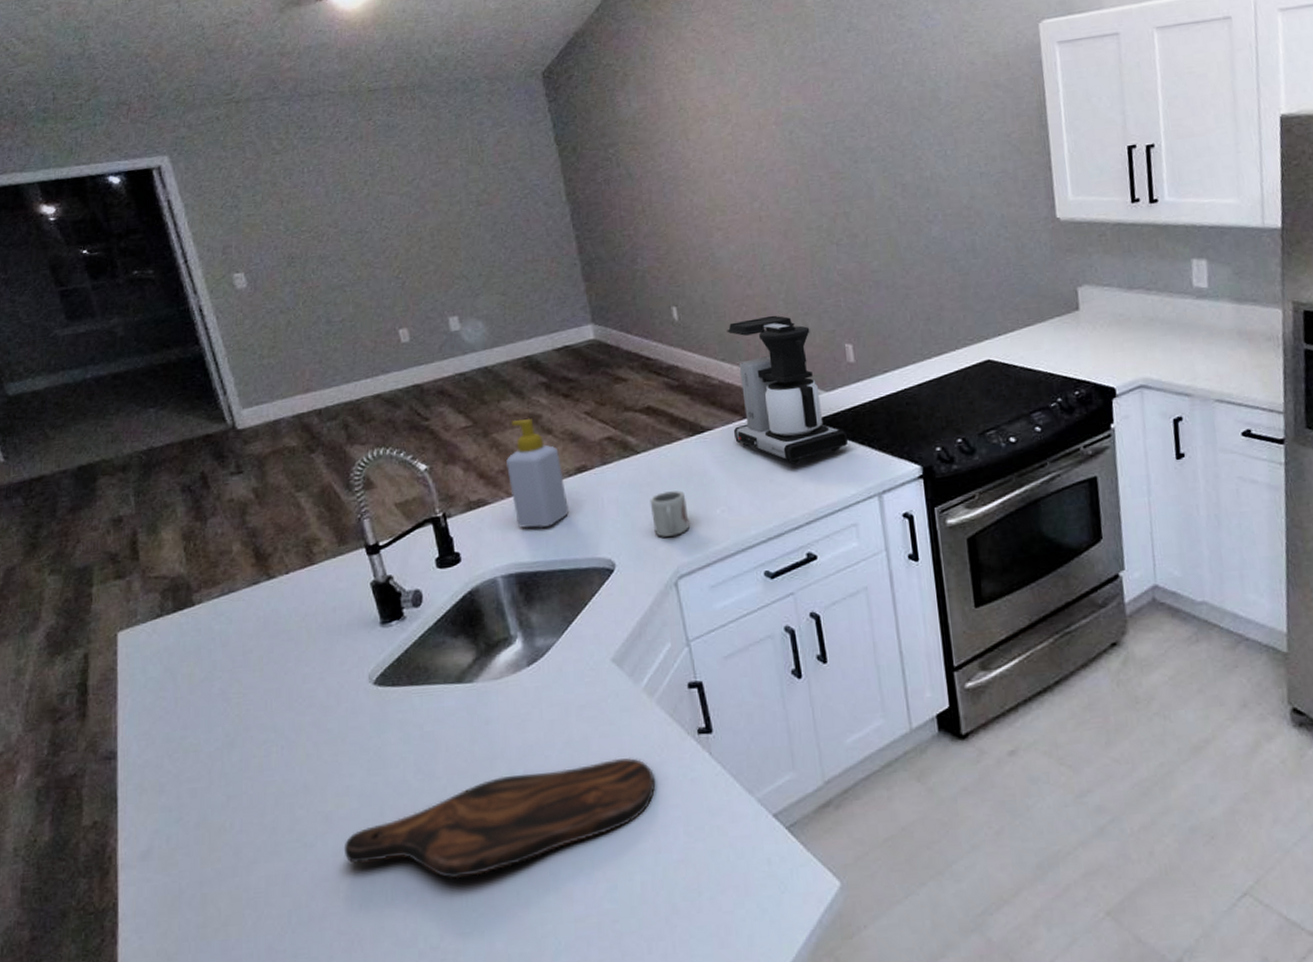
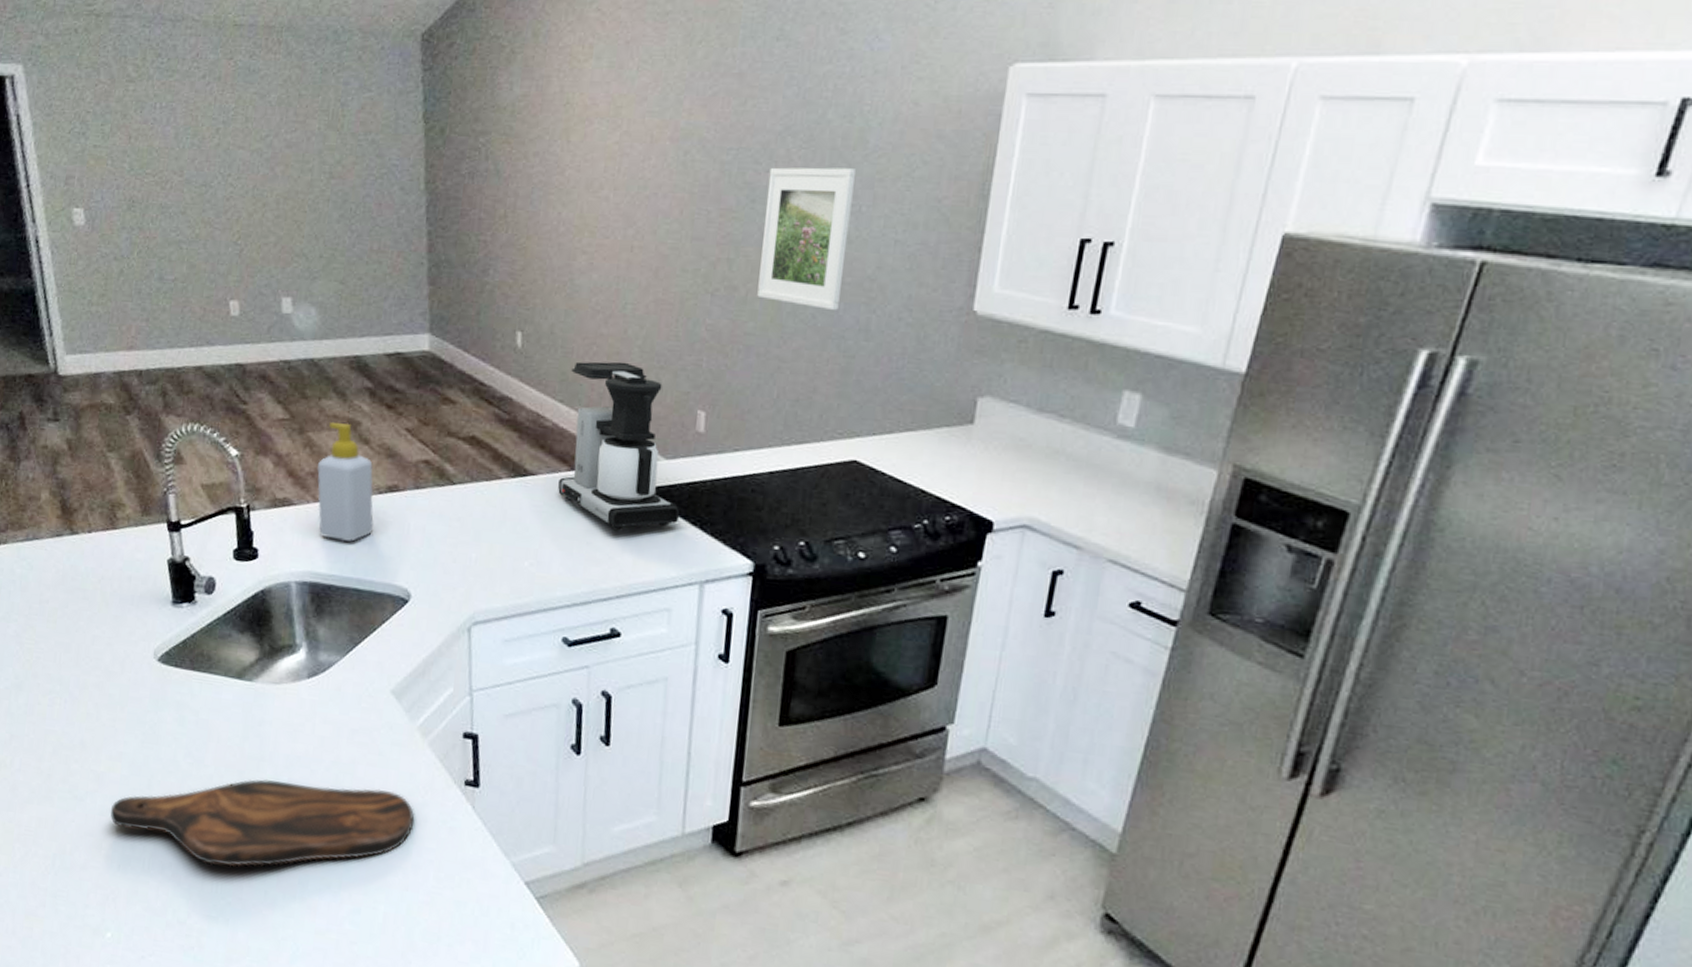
cup: present [650,490,689,537] -> none [456,530,495,581]
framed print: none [864,122,946,240] -> present [757,167,857,311]

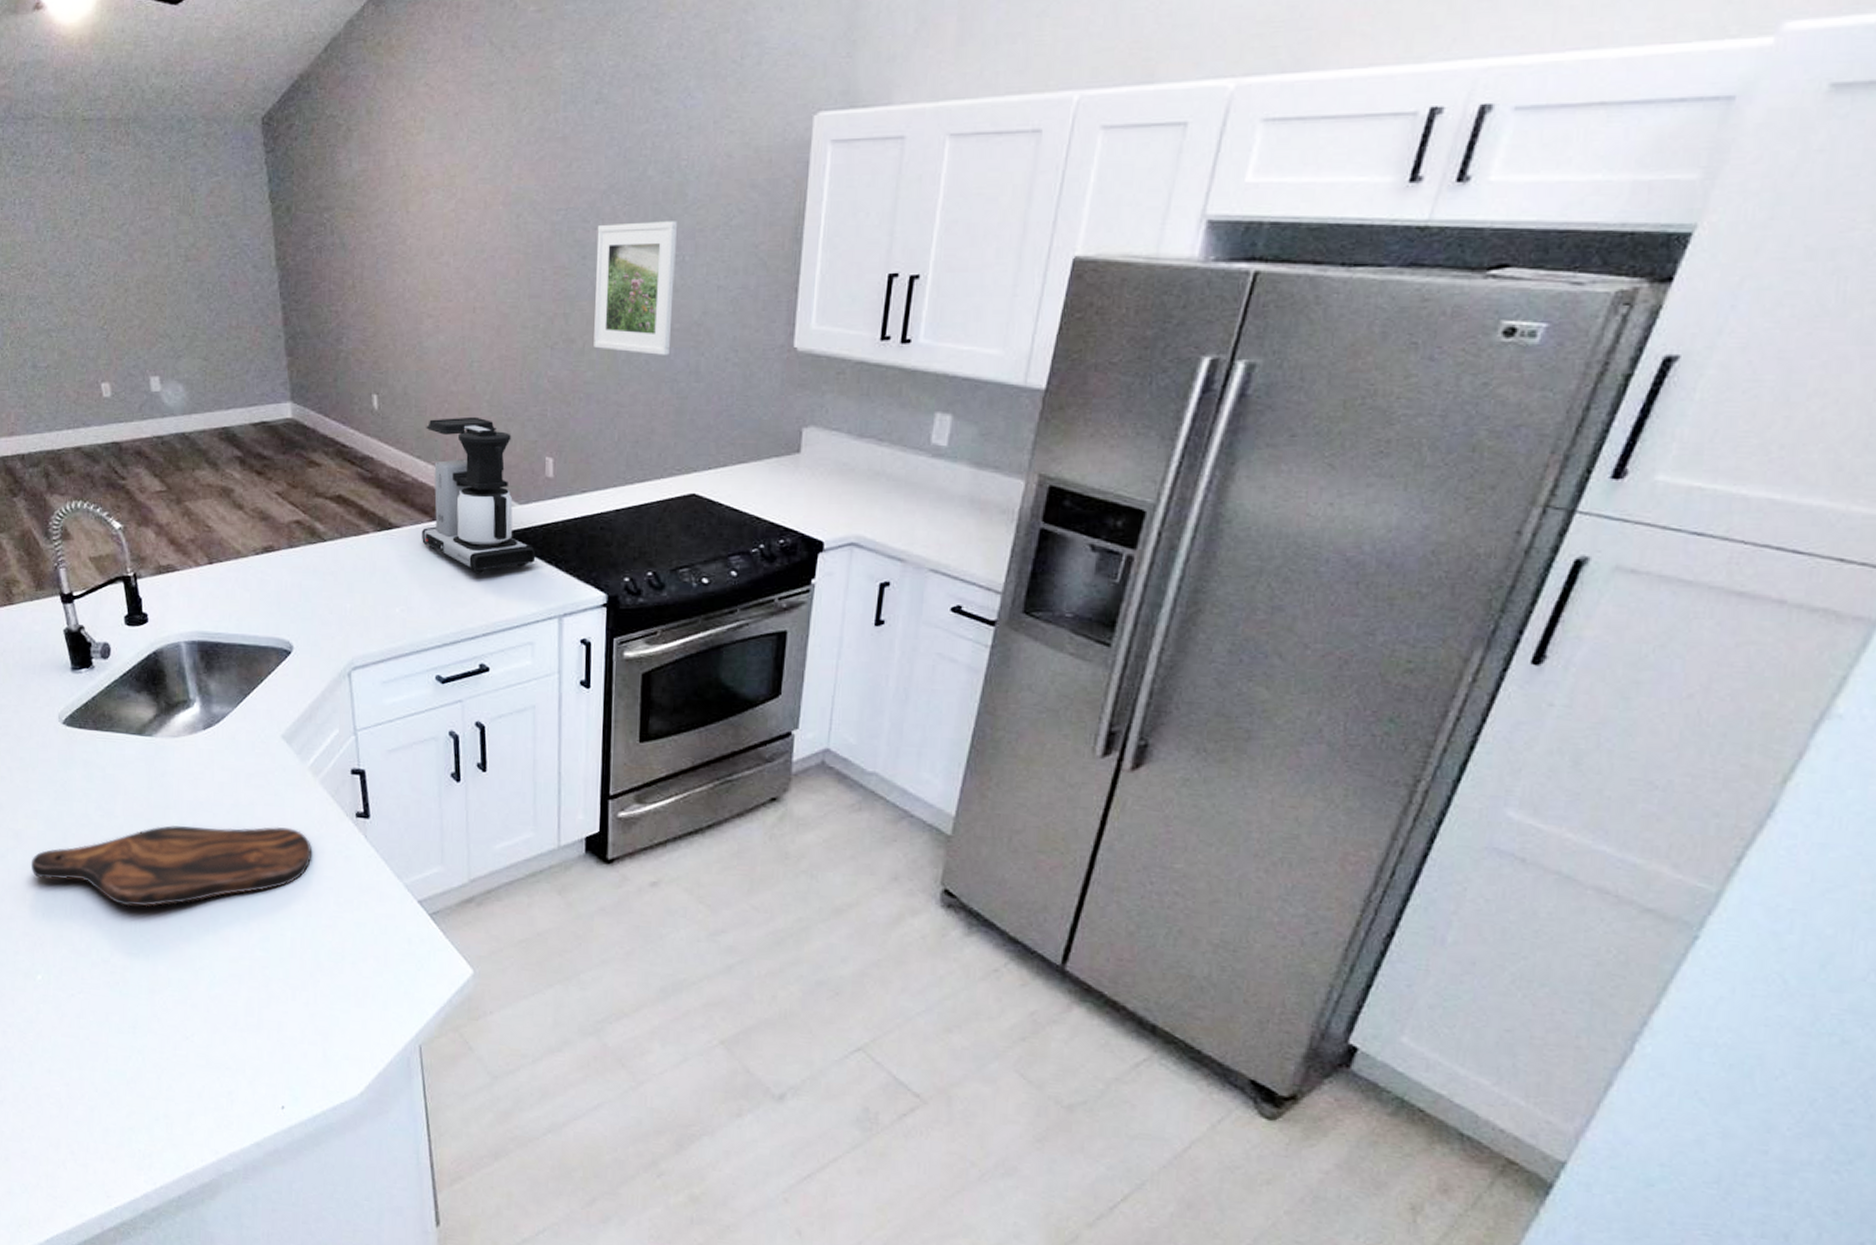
soap bottle: present [317,422,374,542] -> none [197,491,253,602]

